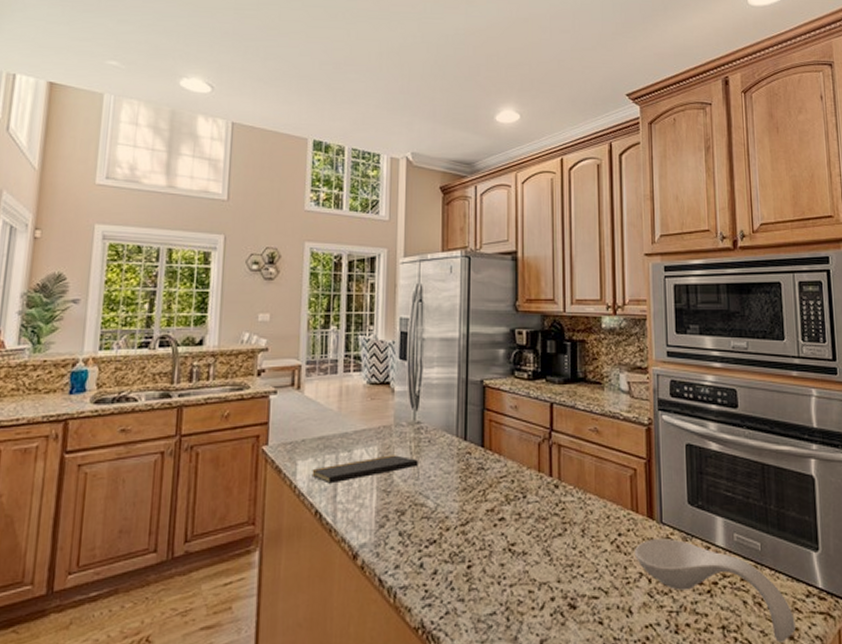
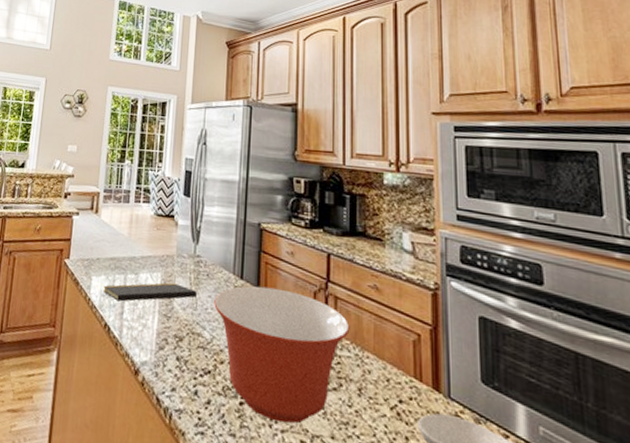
mixing bowl: none [437,445,573,578] -> present [214,286,350,424]

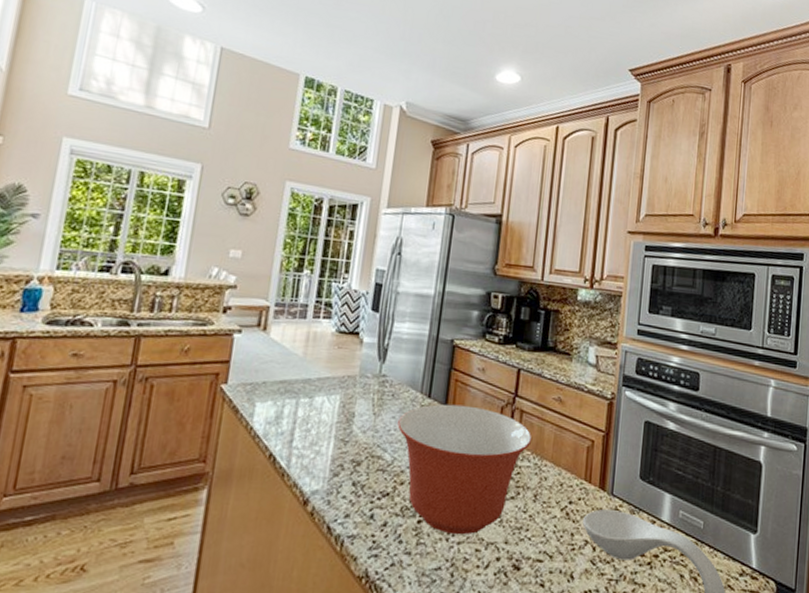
notepad: present [103,282,198,308] -> none [269,405,380,430]

